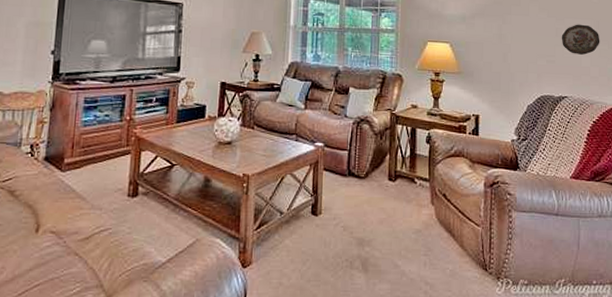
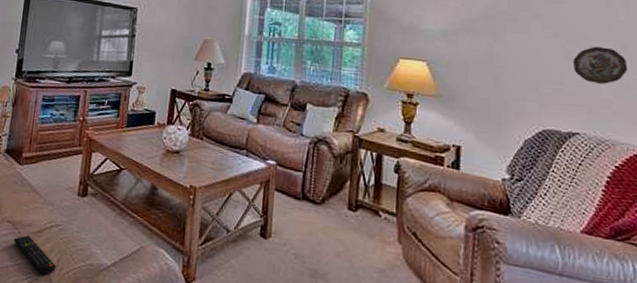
remote control: none [58,244,107,282] -> present [13,235,56,275]

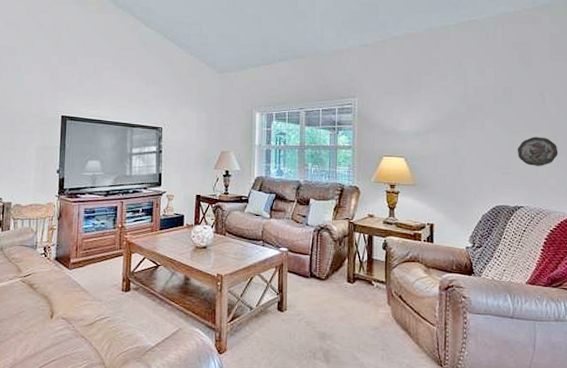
remote control: present [13,235,56,275] -> none [69,328,108,360]

